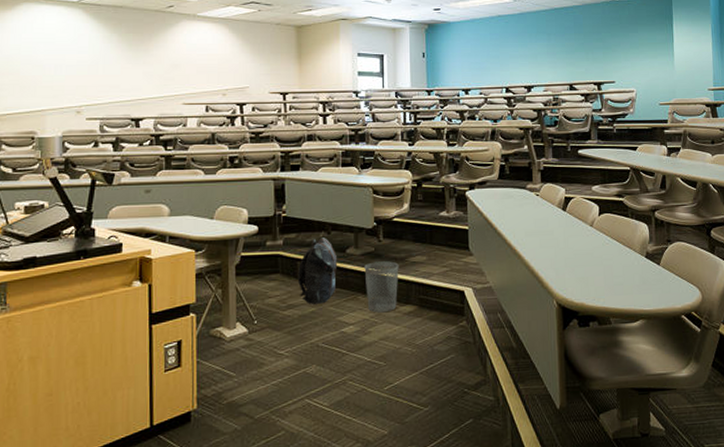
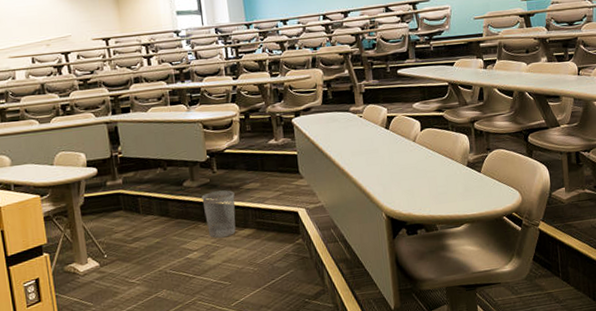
backpack: present [297,237,338,304] -> none [139,173,177,236]

